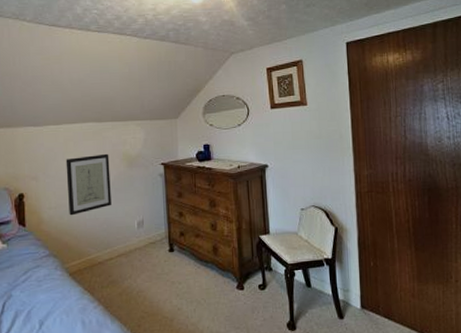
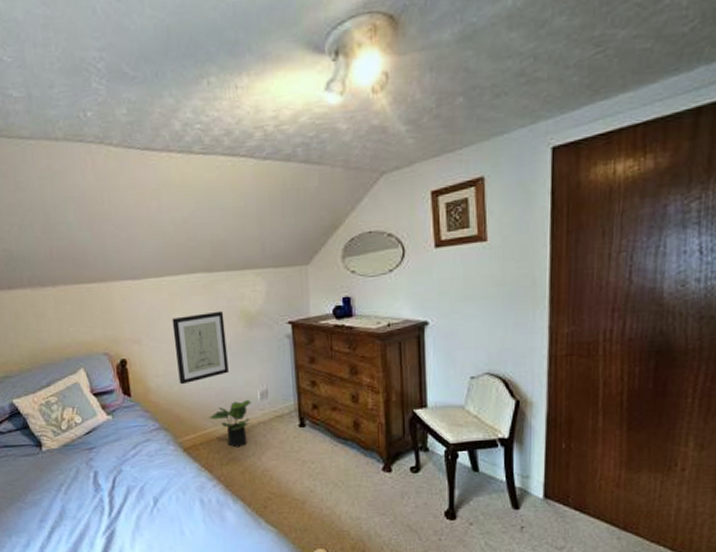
potted plant: none [92,228,130,272] -> present [208,399,251,448]

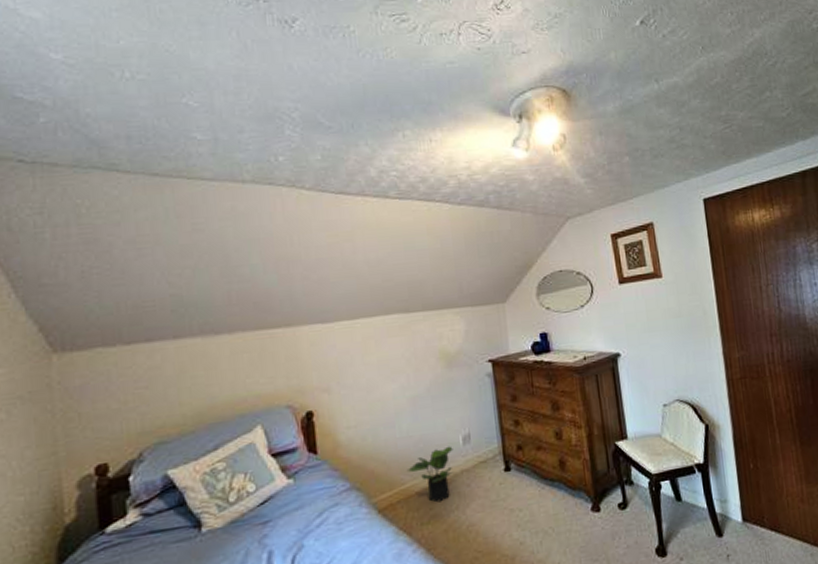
wall art: present [171,310,229,385] -> none [365,352,428,435]

